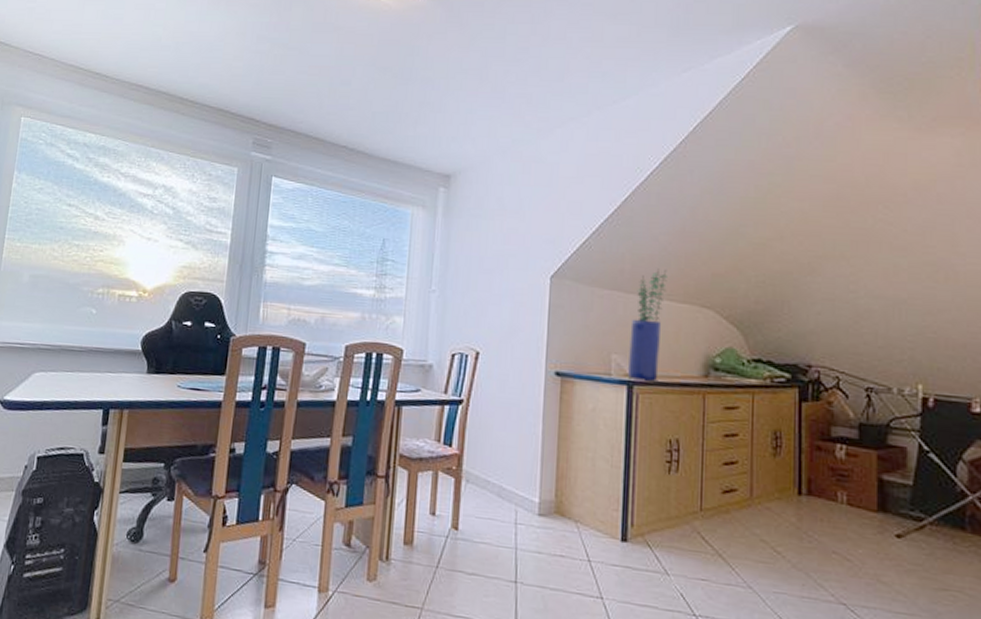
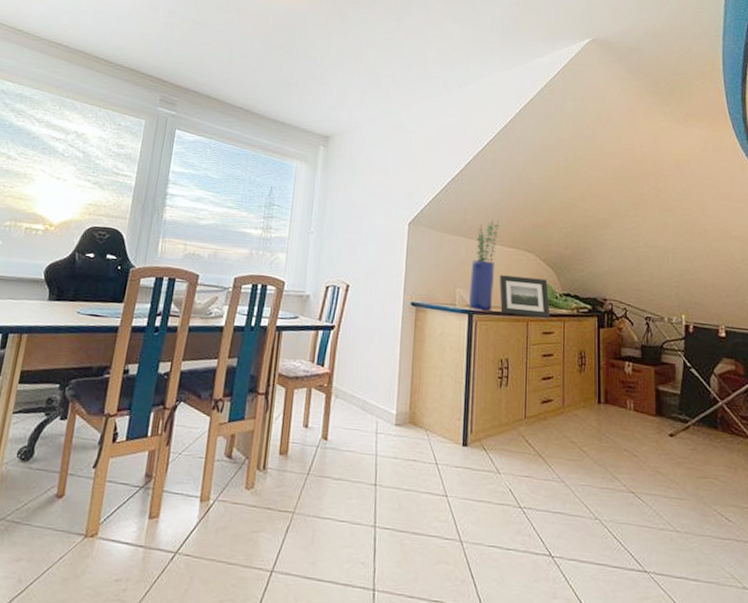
picture frame: none [666,337,735,389] -> present [499,275,551,318]

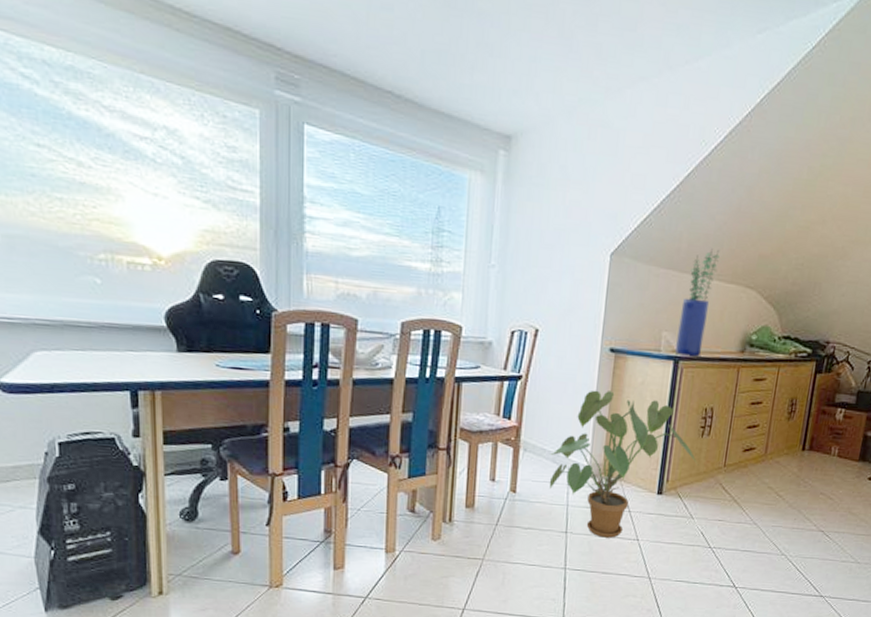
house plant: none [358,340,500,493] -> present [549,390,699,538]
picture frame: present [499,275,551,318] -> none [710,316,767,363]

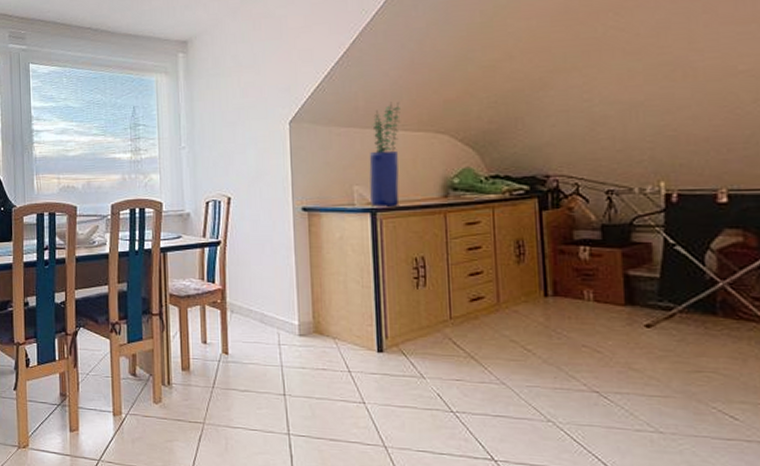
house plant: present [549,390,699,538] -> none [257,248,420,401]

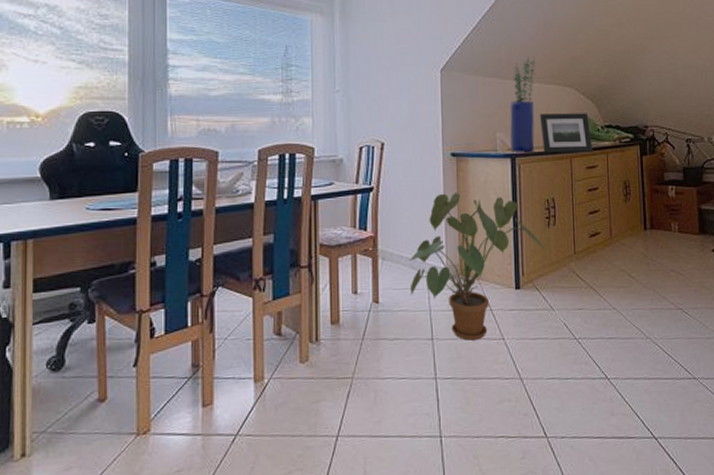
house plant: none [257,248,420,401] -> present [408,193,550,341]
picture frame: none [405,162,475,207] -> present [539,113,594,153]

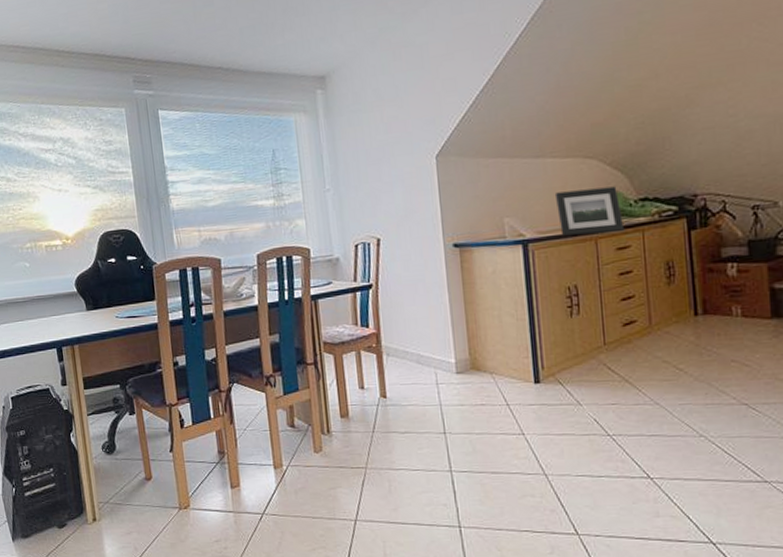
house plant: present [408,193,550,341] -> none [413,285,575,435]
vase: present [510,56,536,154] -> none [518,128,551,239]

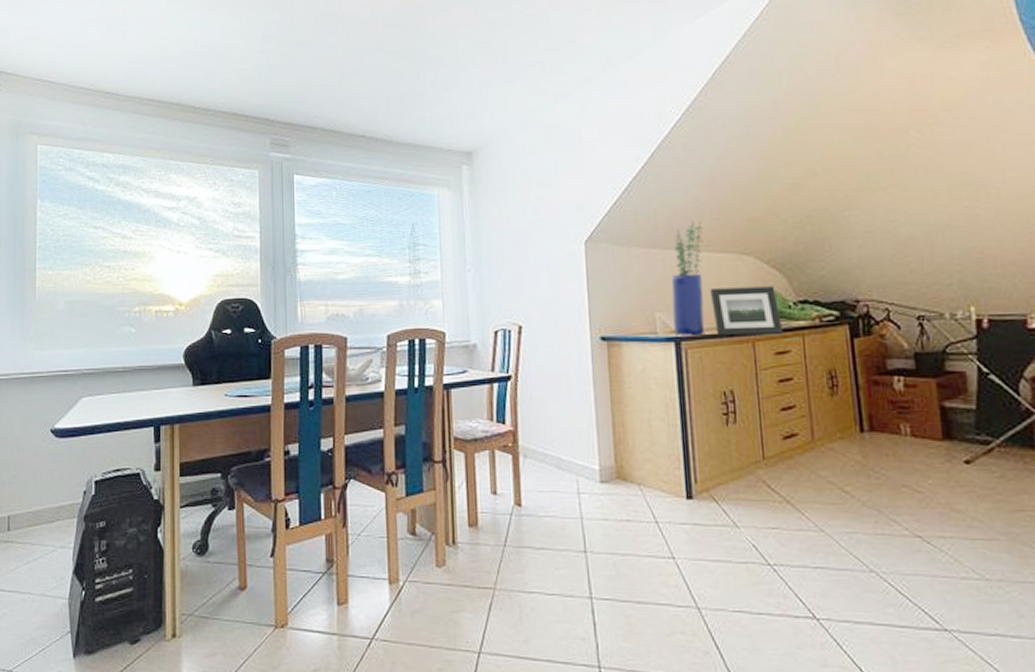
vase: none [518,128,551,239] -> present [671,220,705,337]

